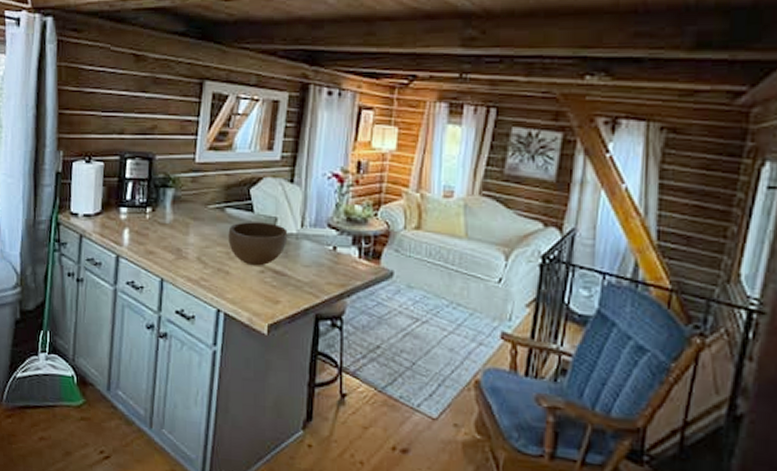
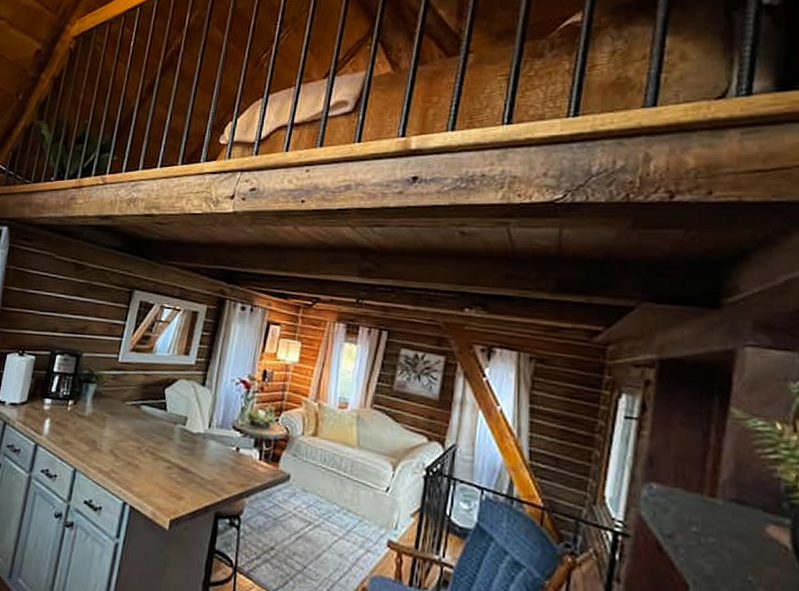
bowl: present [228,222,288,266] -> none [140,419,196,462]

